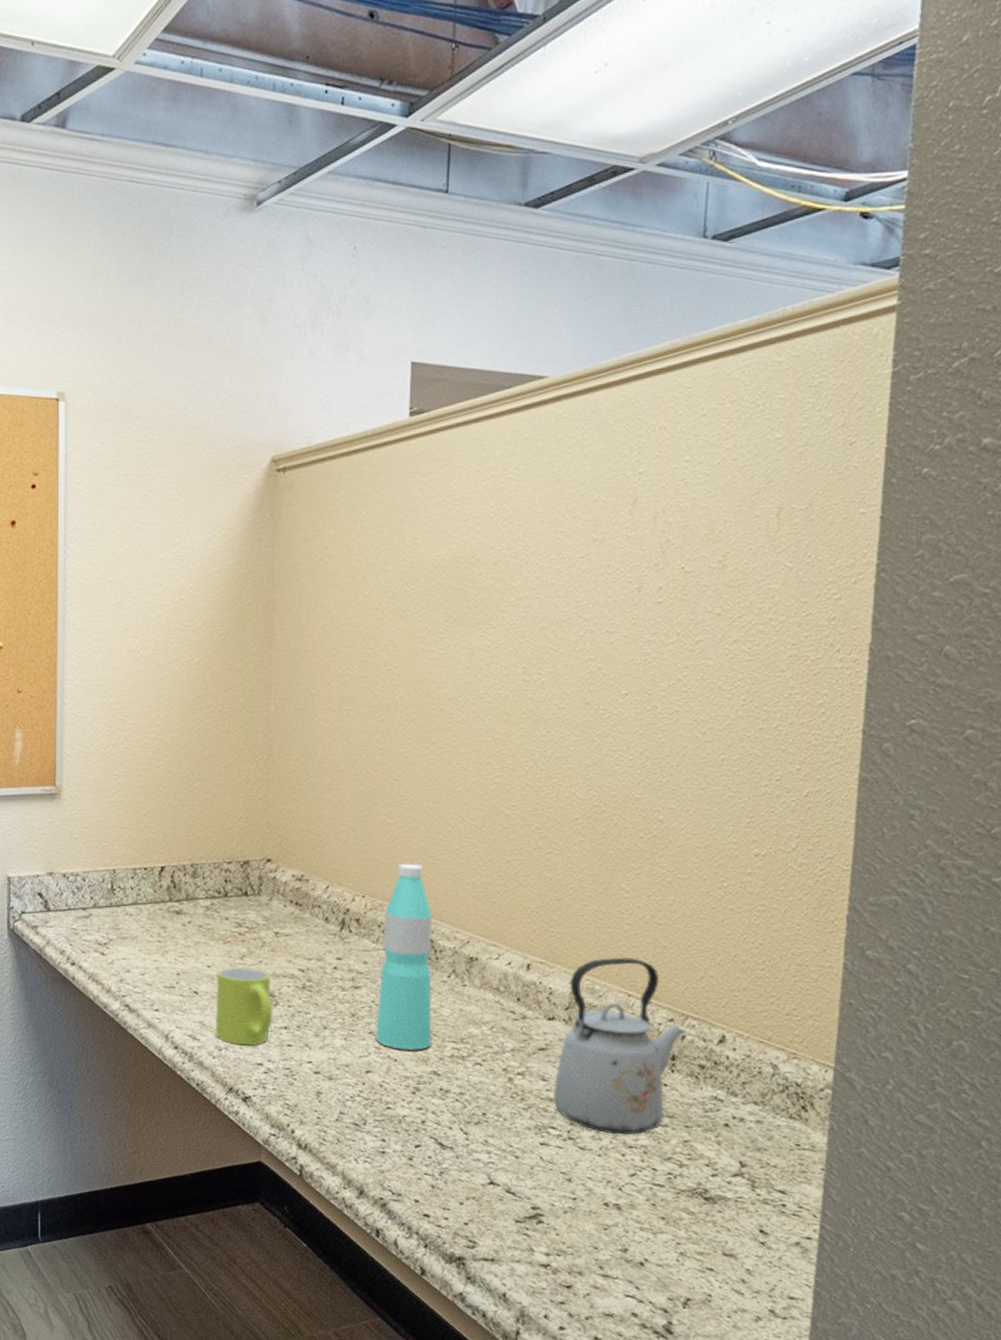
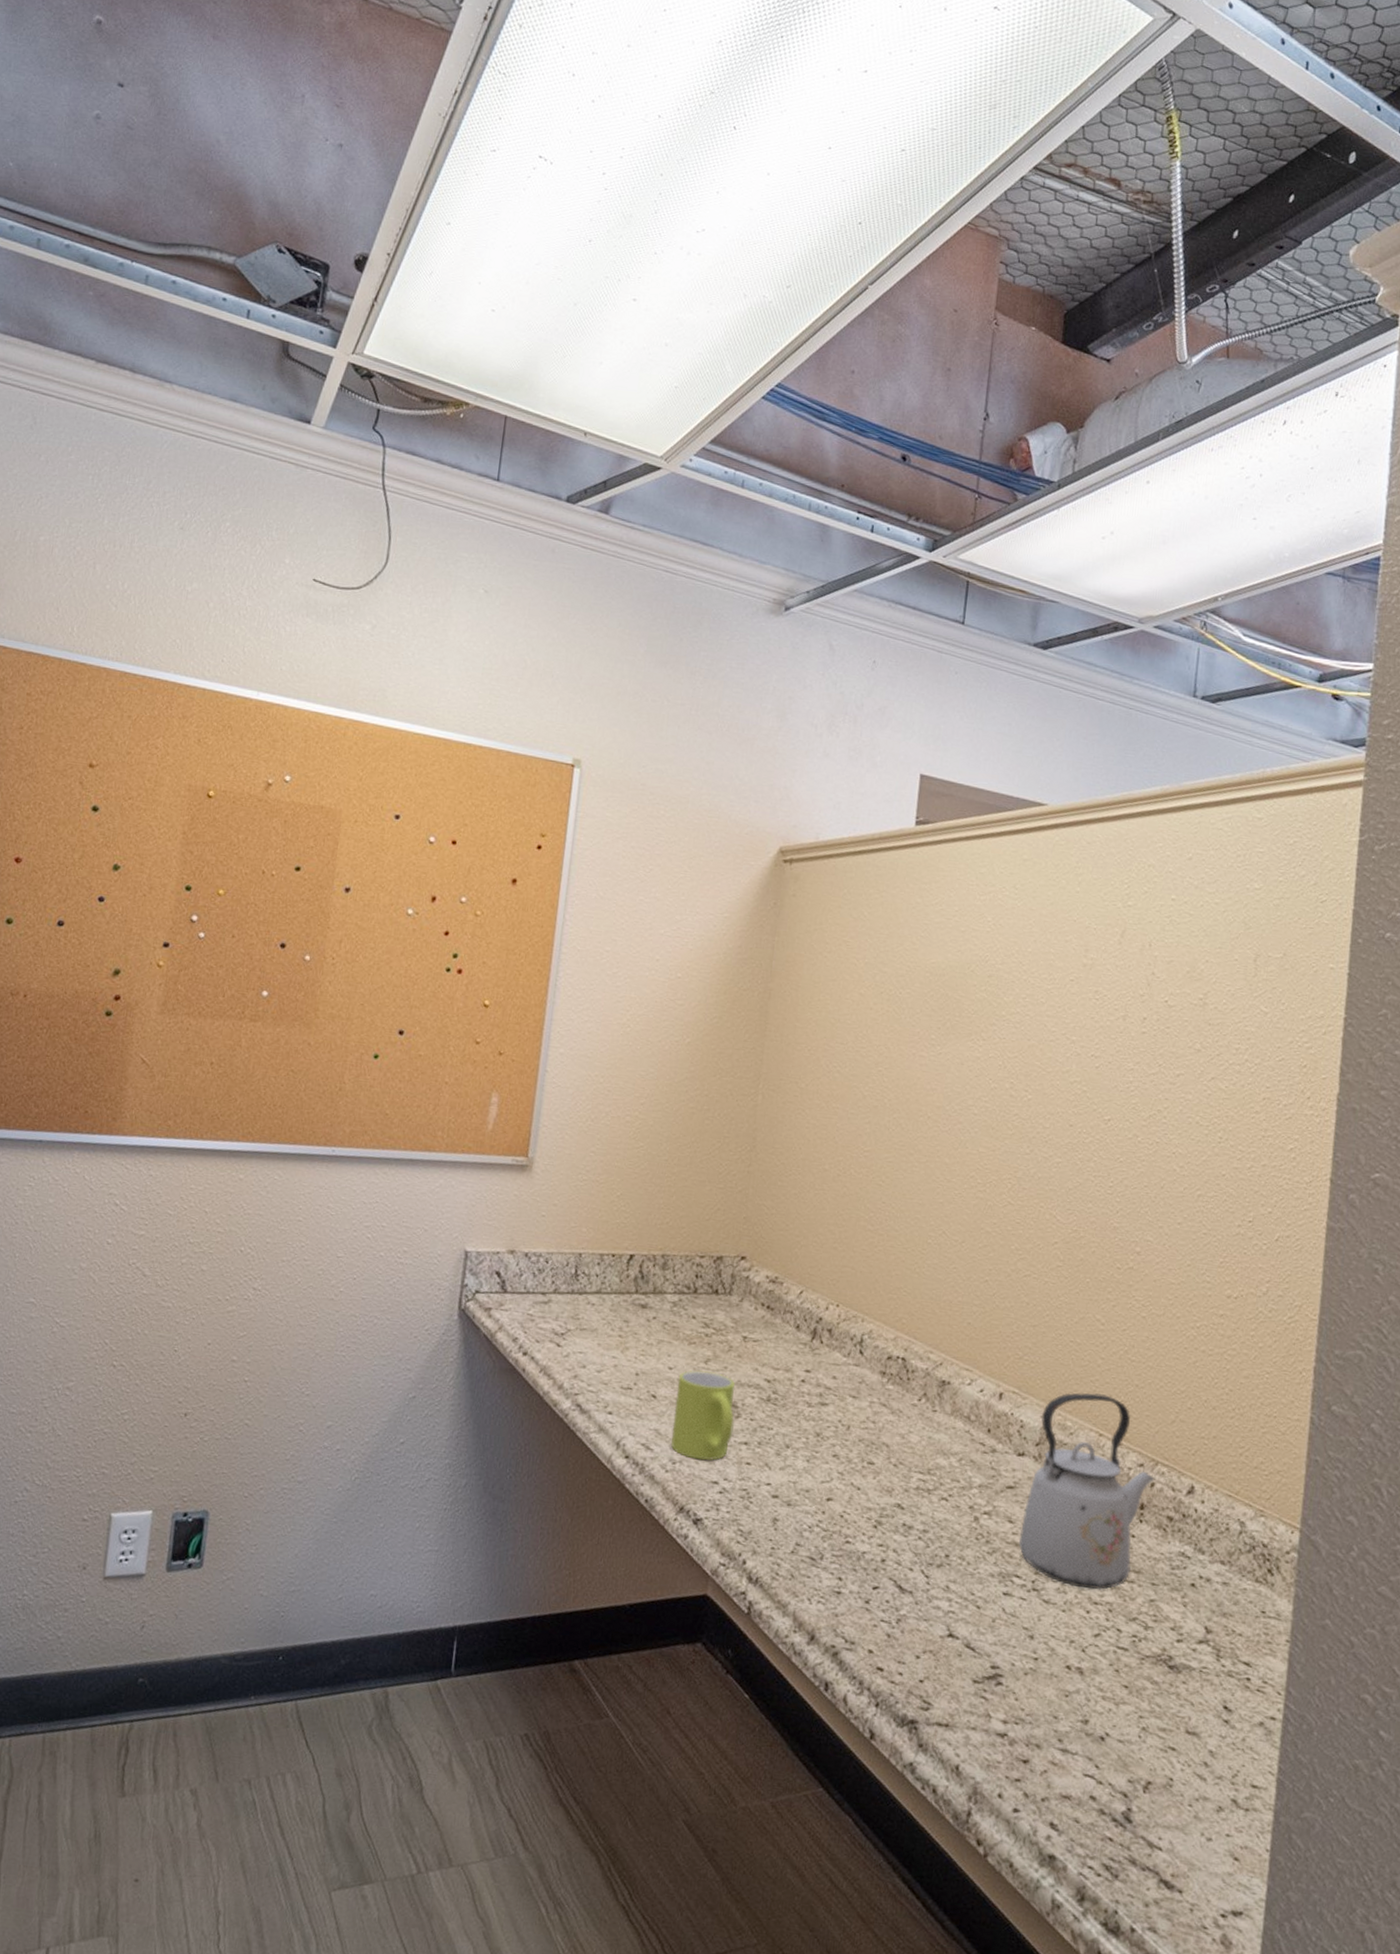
water bottle: present [375,863,433,1050] -> none [839,1273,907,1479]

